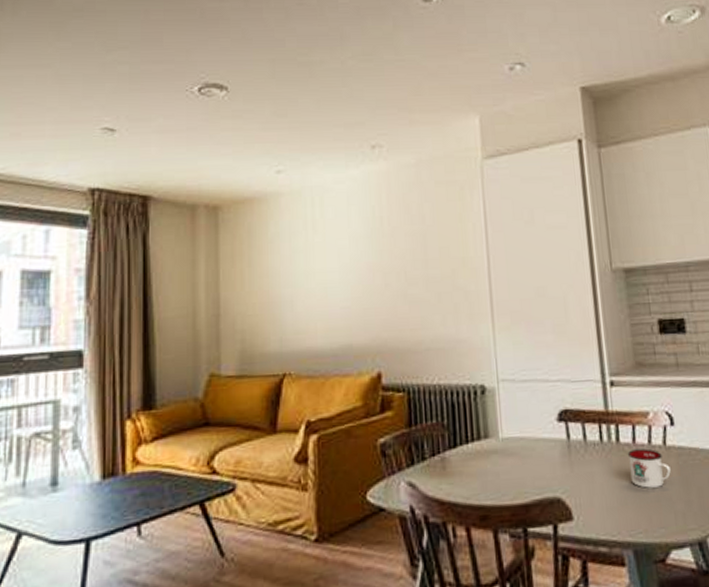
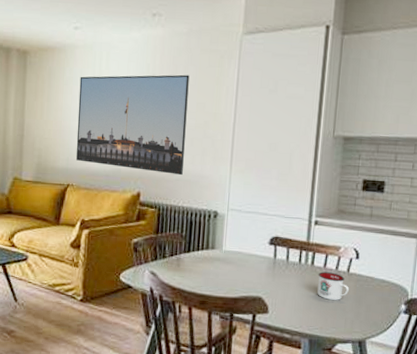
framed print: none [288,214,433,343] -> present [76,74,190,176]

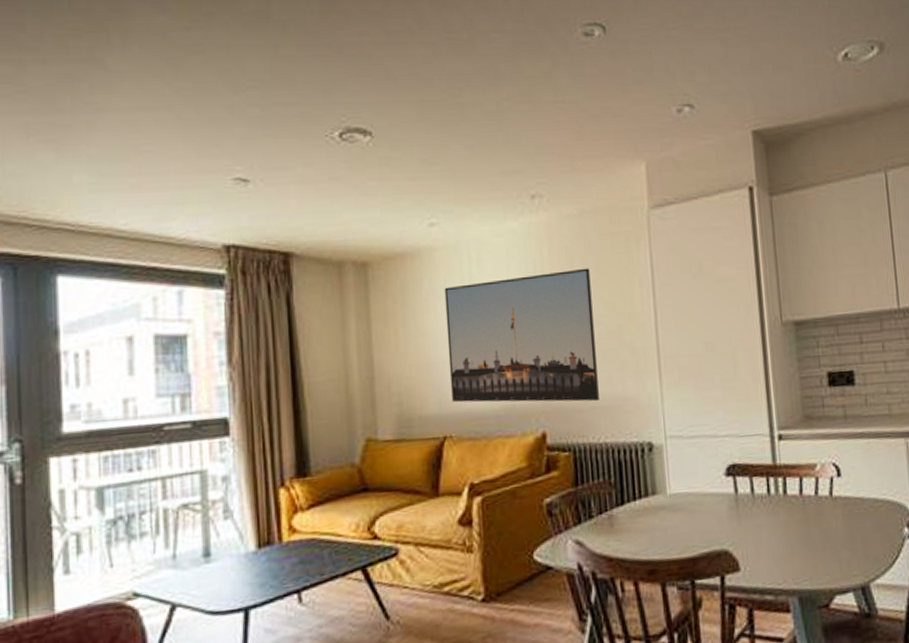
mug: present [317,272,349,300] -> none [794,500,836,538]

